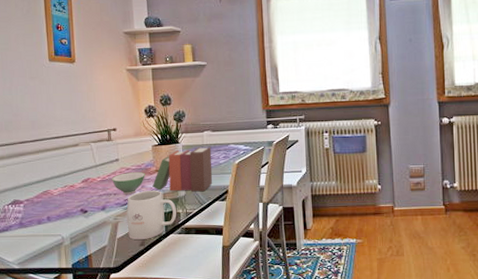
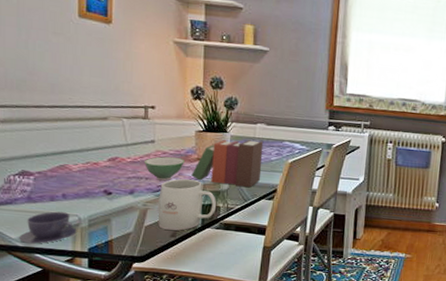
teacup: none [15,233,62,265] -> present [19,211,77,244]

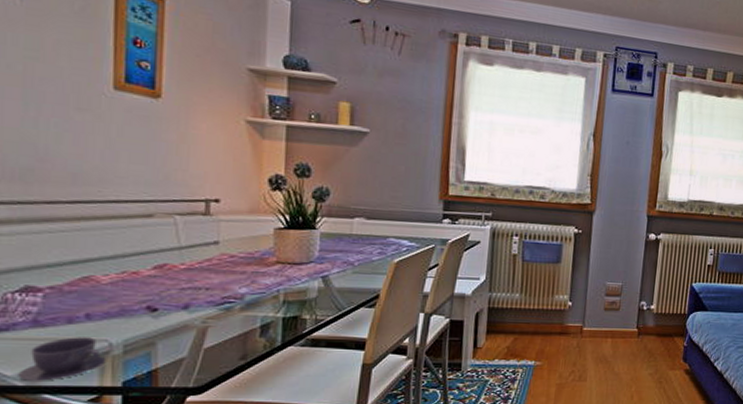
bowl: present [143,156,184,181] -> none [203,260,259,291]
mug: present [158,179,217,231] -> none [222,287,302,353]
books: present [191,140,264,188] -> none [268,237,363,295]

